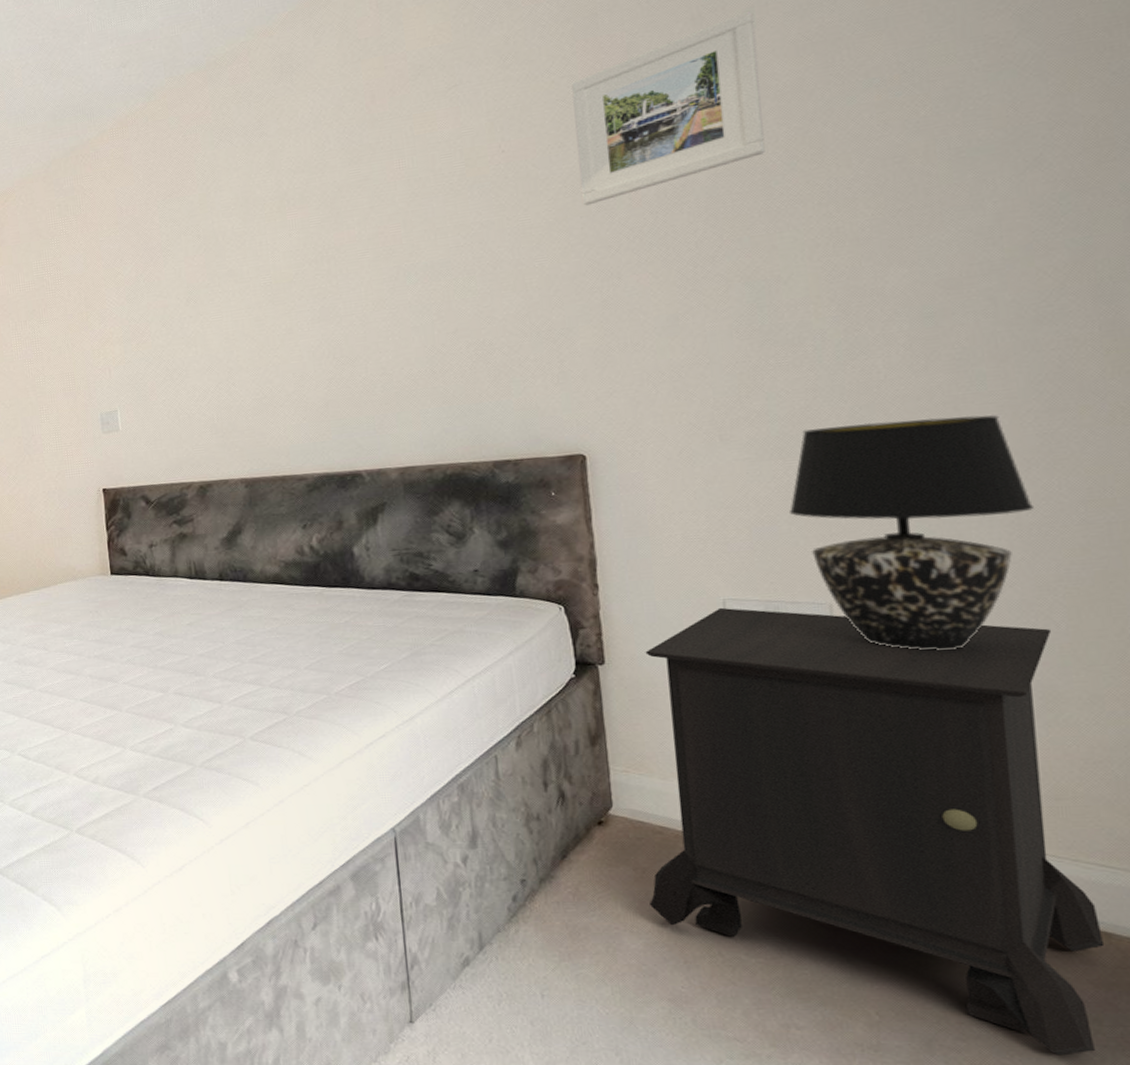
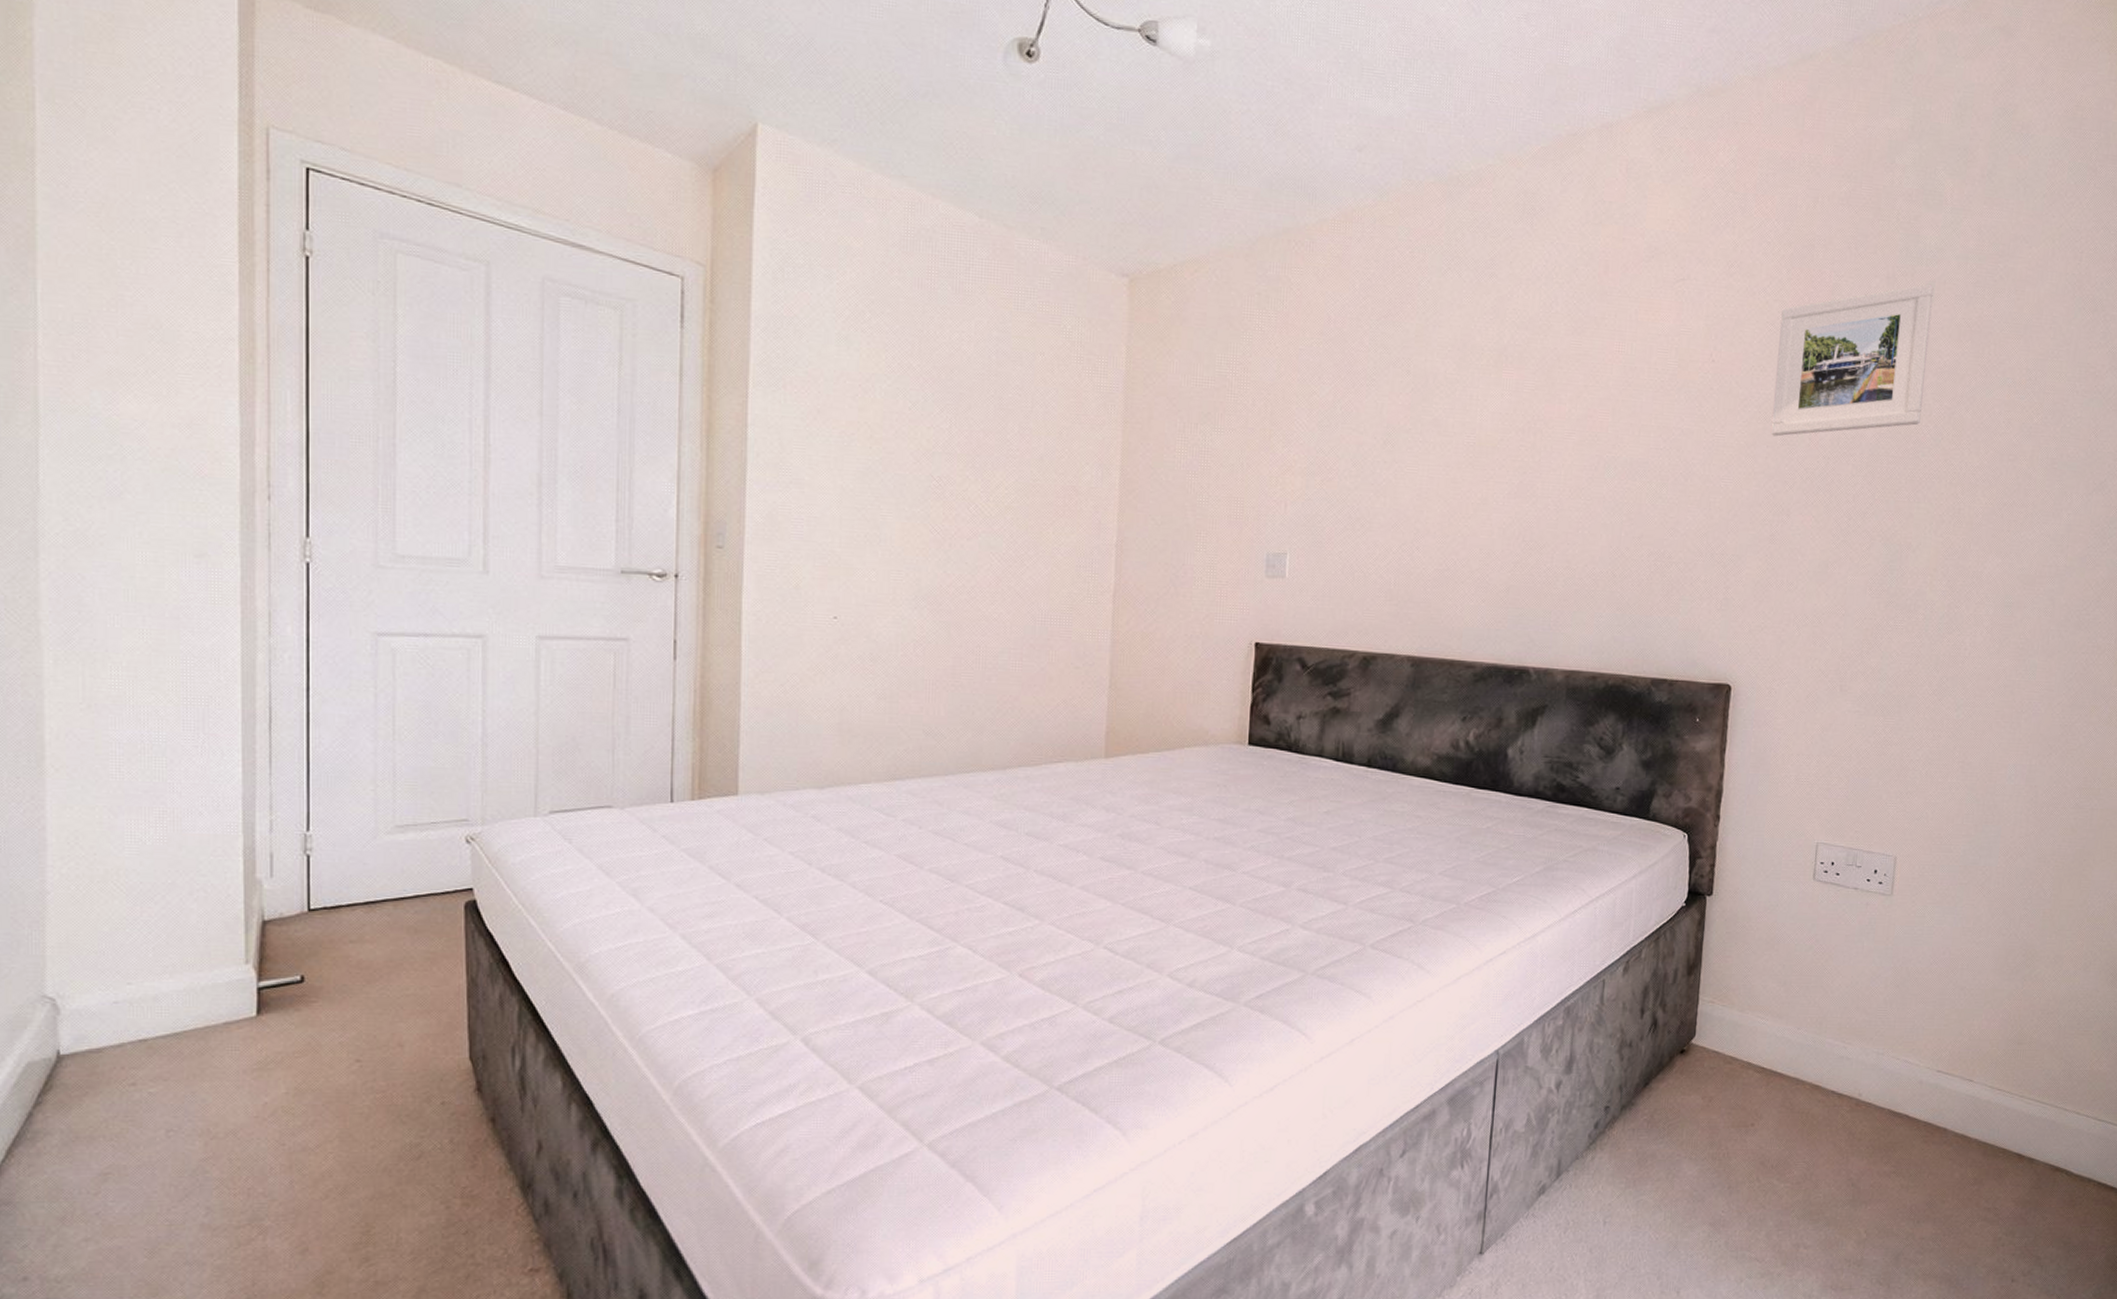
nightstand: present [645,607,1105,1056] -> none [1710,850,2040,1264]
table lamp: present [788,415,1033,651] -> none [1879,692,2048,907]

